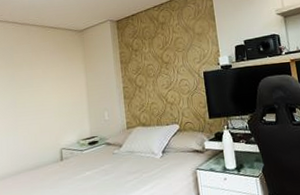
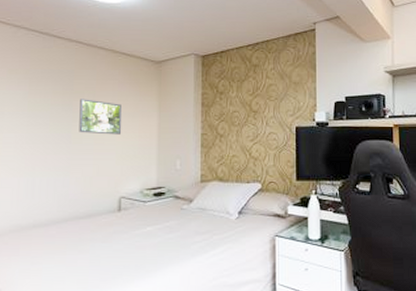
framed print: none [20,69,57,98] -> present [79,99,122,135]

